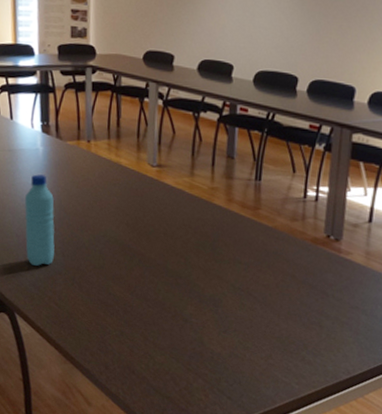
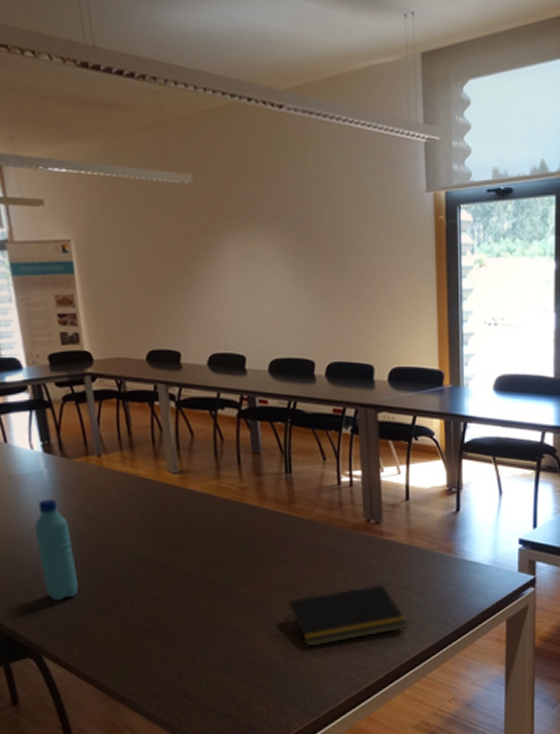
notepad: none [238,299,353,349] -> present [288,584,408,647]

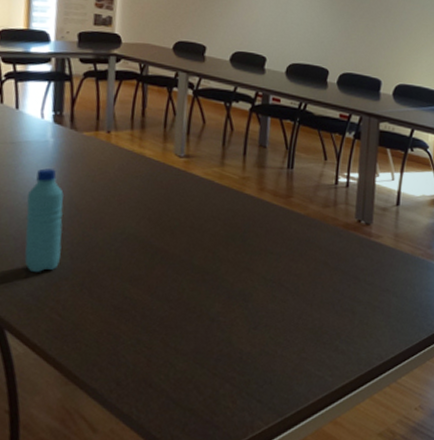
notepad: present [288,584,408,647] -> none [270,284,385,342]

